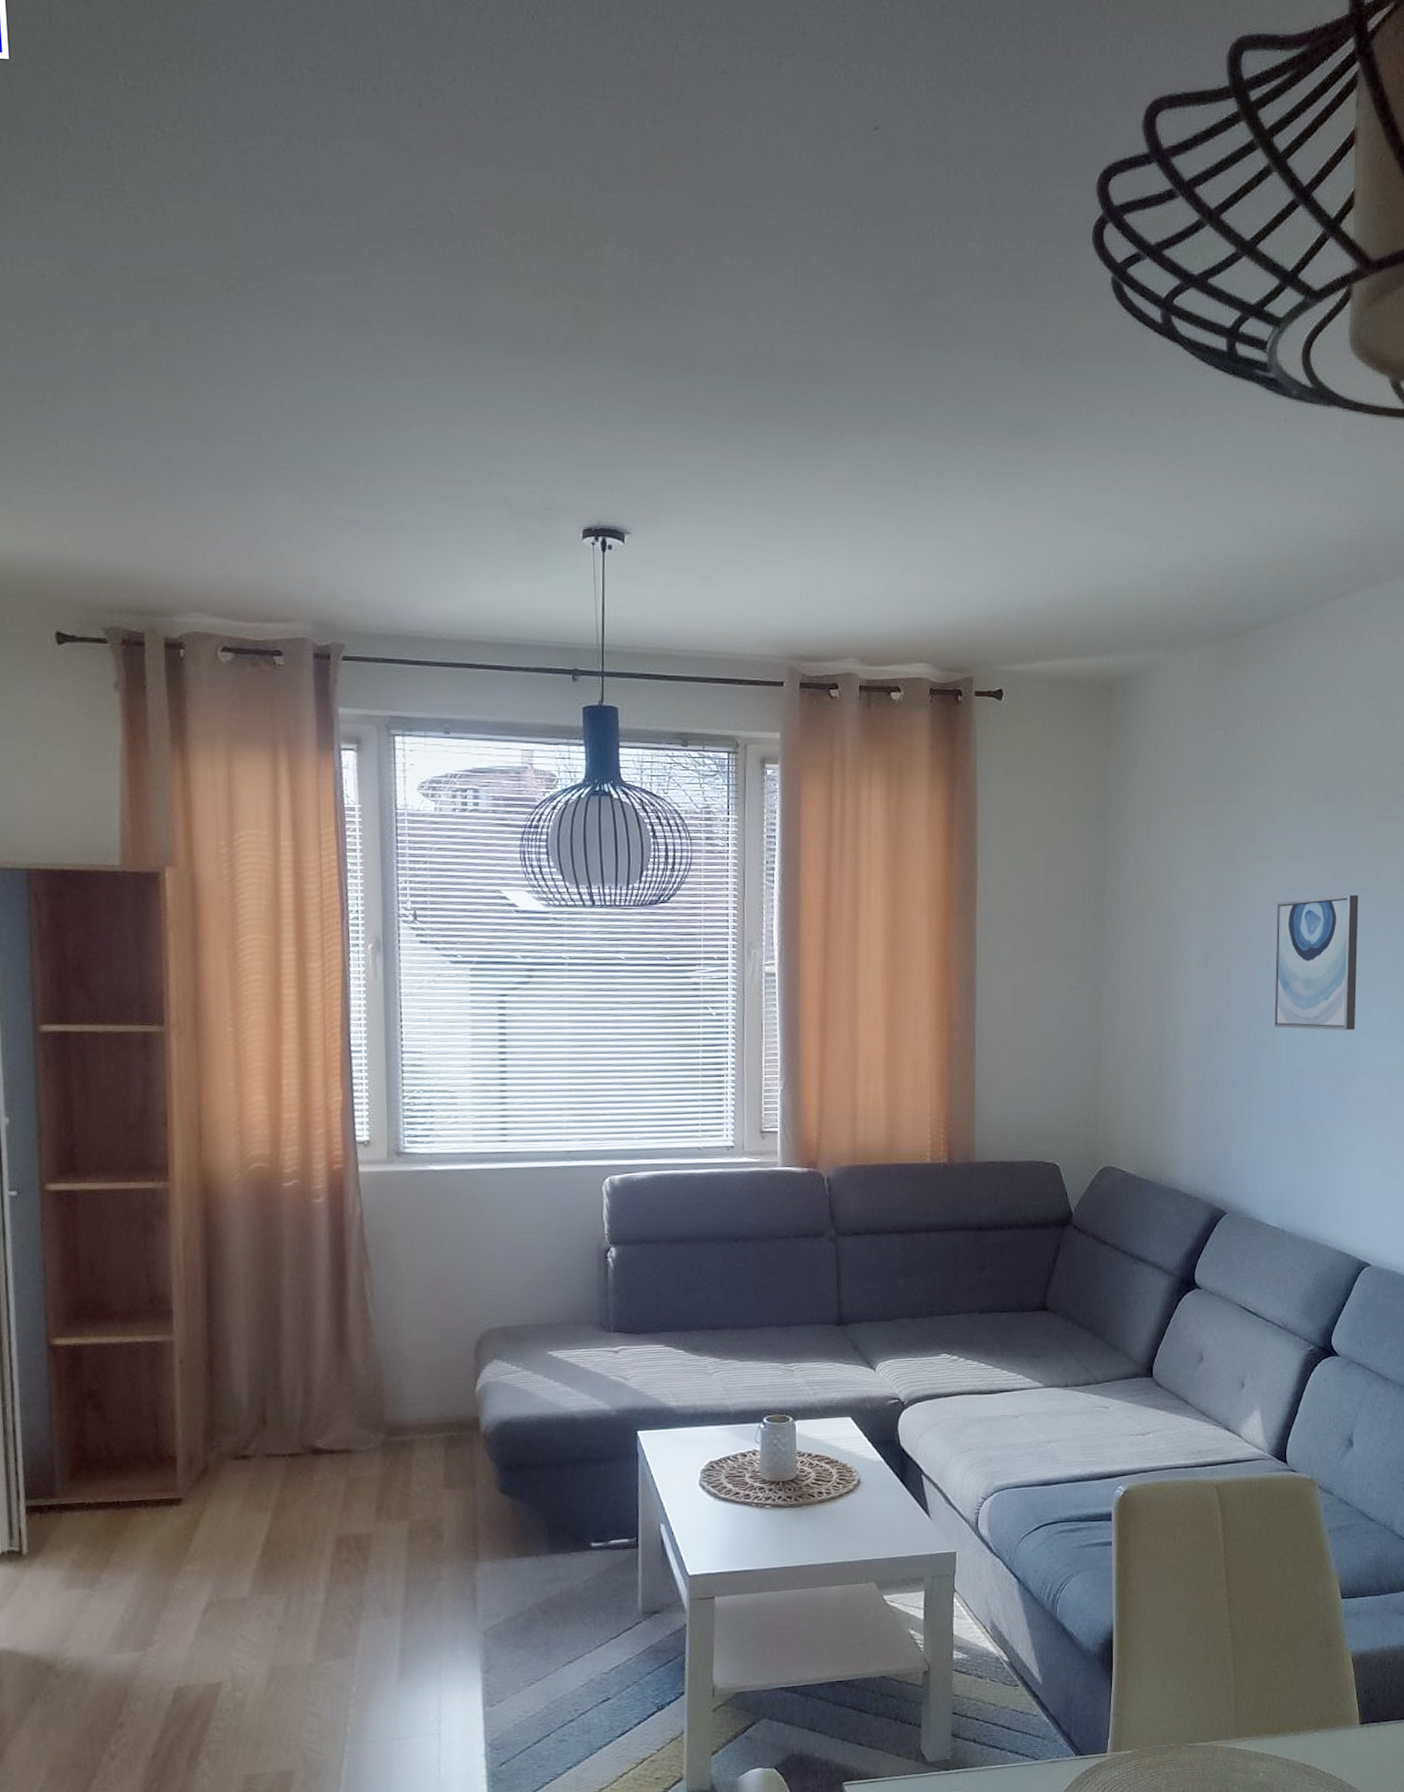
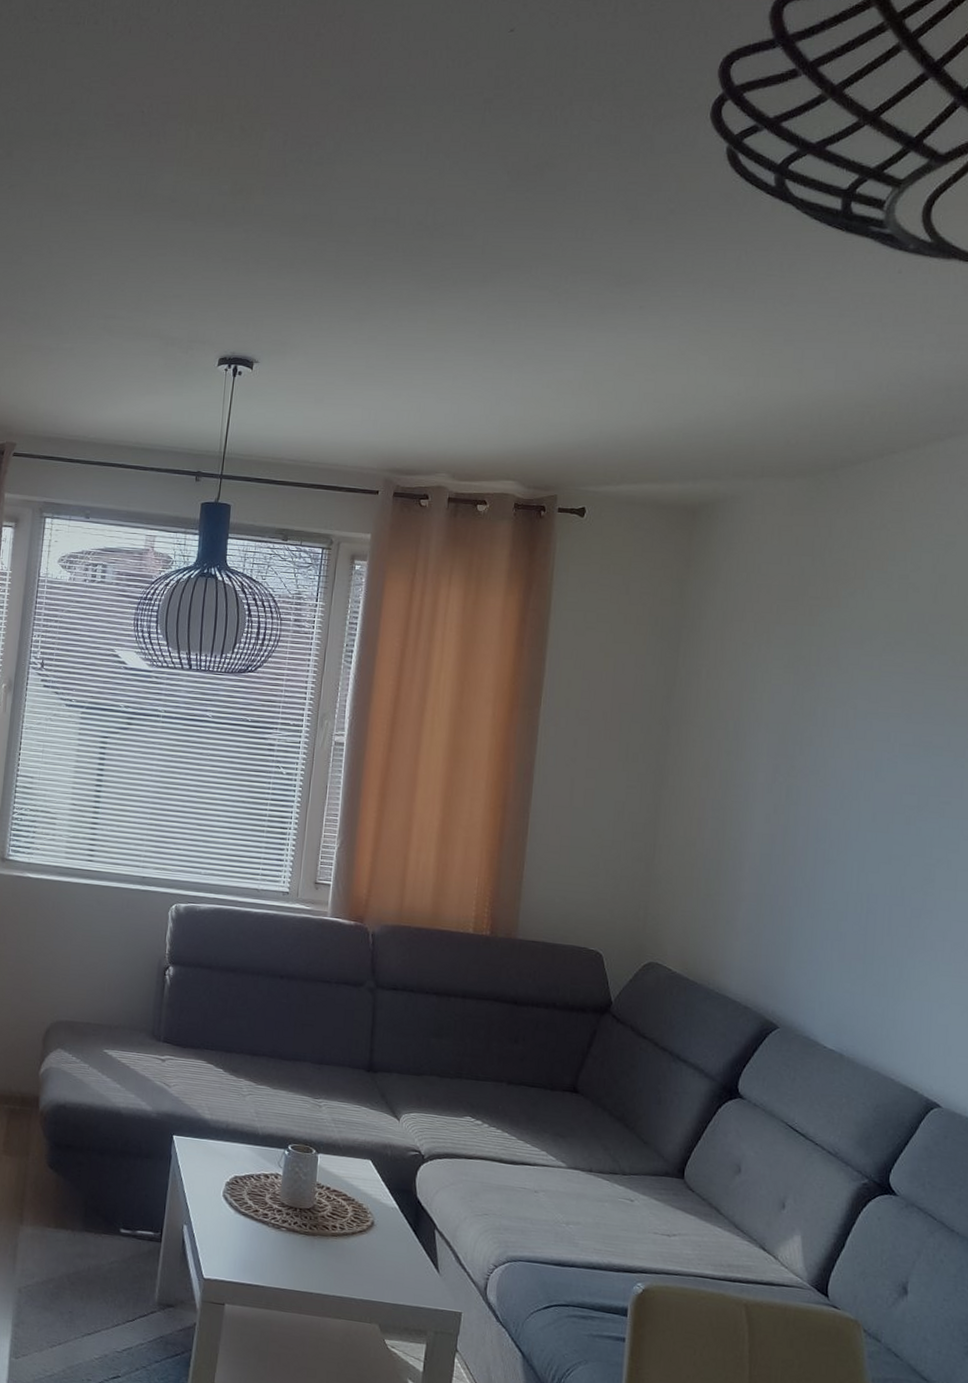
wall art: present [1274,894,1359,1031] -> none [846,726,951,862]

